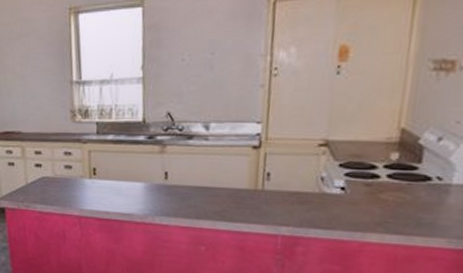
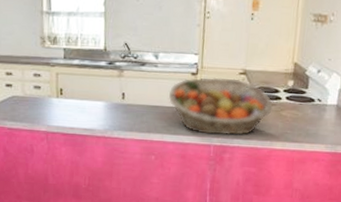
fruit basket: none [221,150,367,224] -> present [168,77,273,136]

